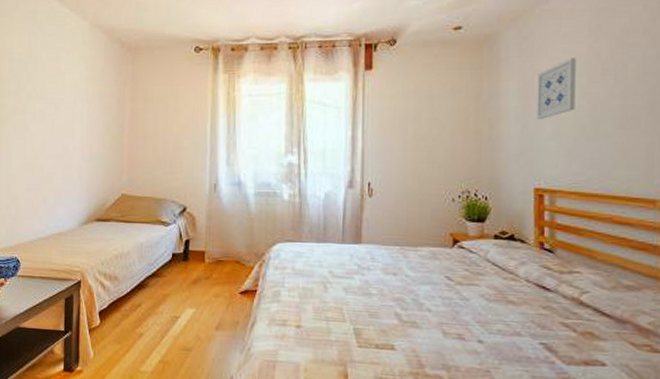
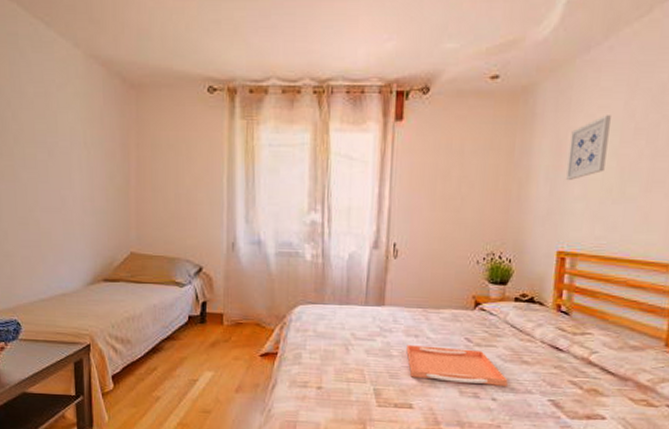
serving tray: none [385,283,494,327] -> present [406,345,508,386]

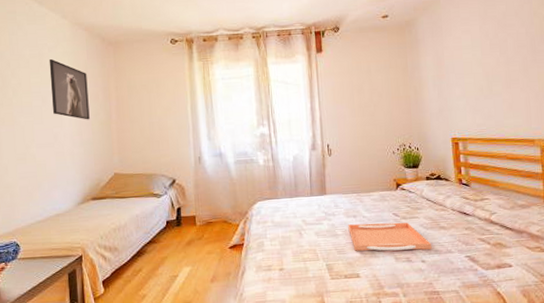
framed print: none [57,101,104,183] -> present [49,59,90,120]
wall art: present [566,115,611,180] -> none [446,37,474,85]

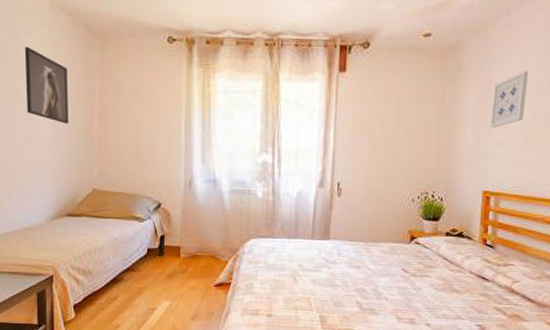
serving tray: present [348,222,432,251] -> none [349,276,440,313]
wall art: none [446,37,474,85] -> present [490,71,528,128]

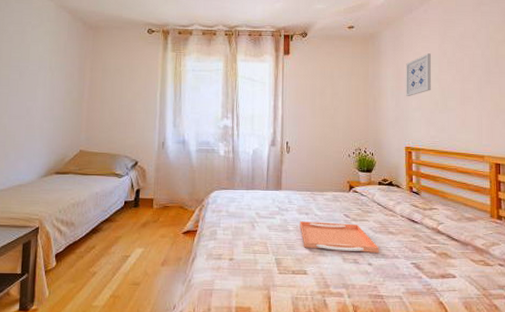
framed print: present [24,47,69,124] -> none [29,37,65,97]
serving tray: none [349,276,440,313] -> present [300,221,379,253]

